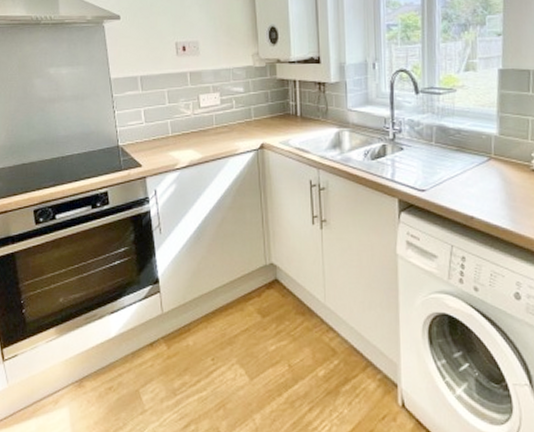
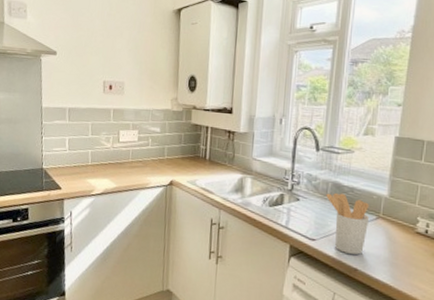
utensil holder: none [431,136,481,201] -> present [326,192,370,255]

